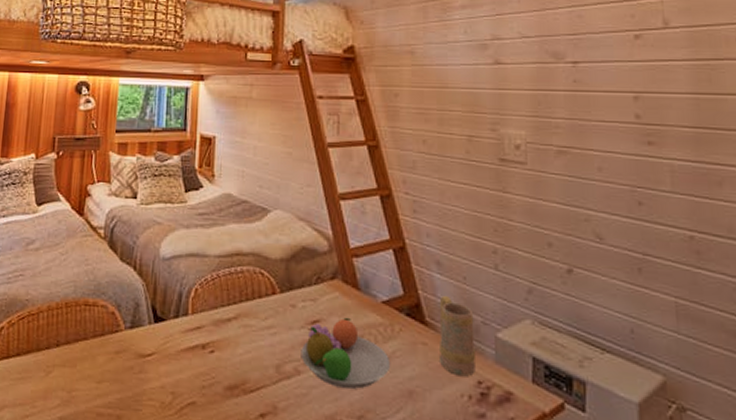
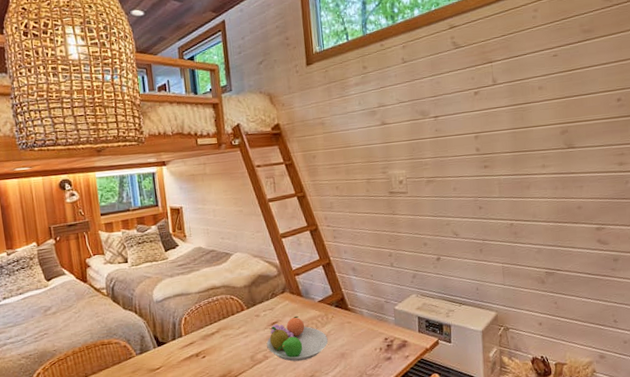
mug: present [439,295,475,376] -> none [356,289,383,337]

